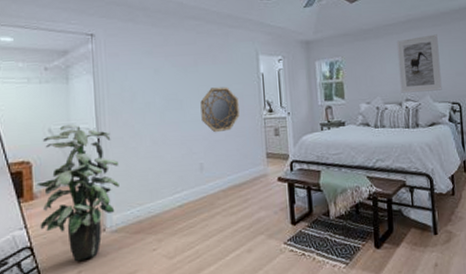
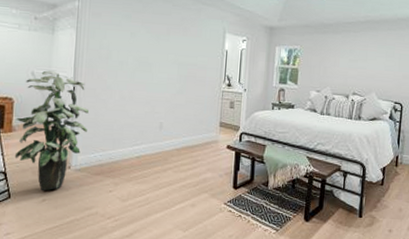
home mirror: present [200,87,240,133] -> none [167,56,202,98]
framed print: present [396,34,442,93] -> none [349,37,391,90]

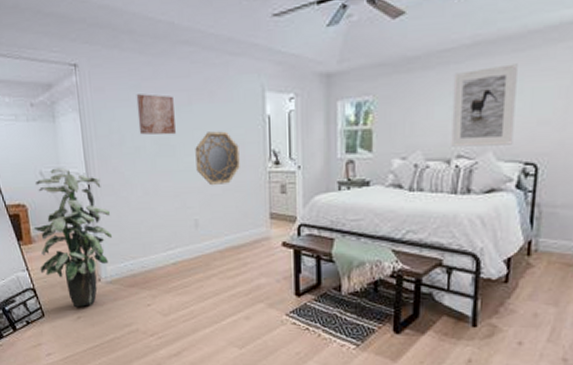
wall art: none [124,22,156,56] -> present [136,94,176,135]
home mirror: none [167,56,202,98] -> present [195,131,240,186]
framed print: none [349,37,391,90] -> present [451,64,518,147]

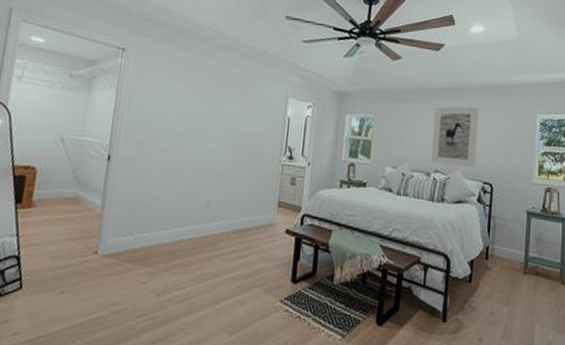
indoor plant: present [33,167,112,307] -> none [31,135,124,280]
wall art: present [136,94,176,135] -> none [170,82,208,122]
home mirror: present [195,131,240,186] -> none [217,123,260,171]

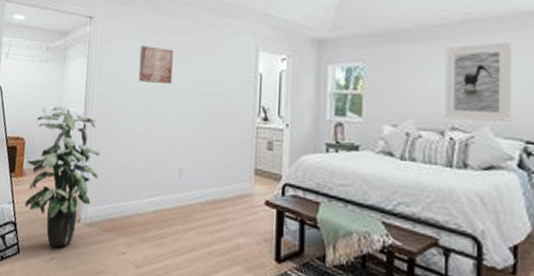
indoor plant: none [31,135,124,280] -> present [24,106,99,247]
wall art: none [170,82,208,122] -> present [138,46,173,85]

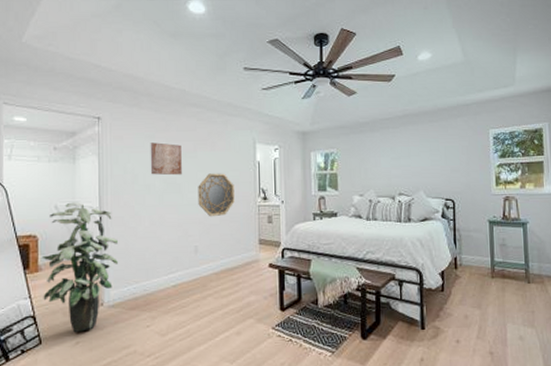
home mirror: none [187,84,230,137] -> present [198,173,235,217]
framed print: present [444,42,511,122] -> none [392,130,436,187]

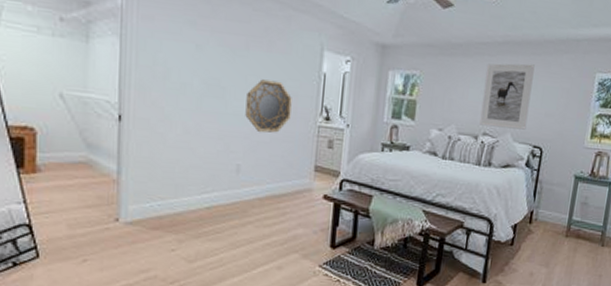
indoor plant: present [41,202,118,332] -> none [40,91,141,248]
wall art: present [150,142,182,176] -> none [187,30,230,77]
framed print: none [392,130,436,187] -> present [479,63,535,130]

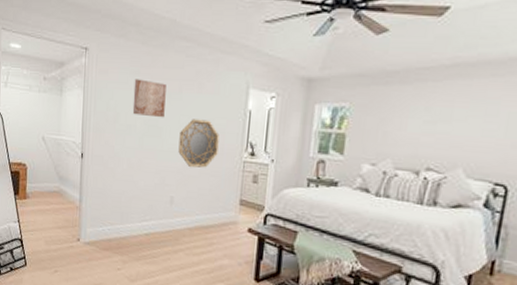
wall art: none [187,30,230,77] -> present [132,79,167,118]
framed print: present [479,63,535,130] -> none [421,87,496,165]

